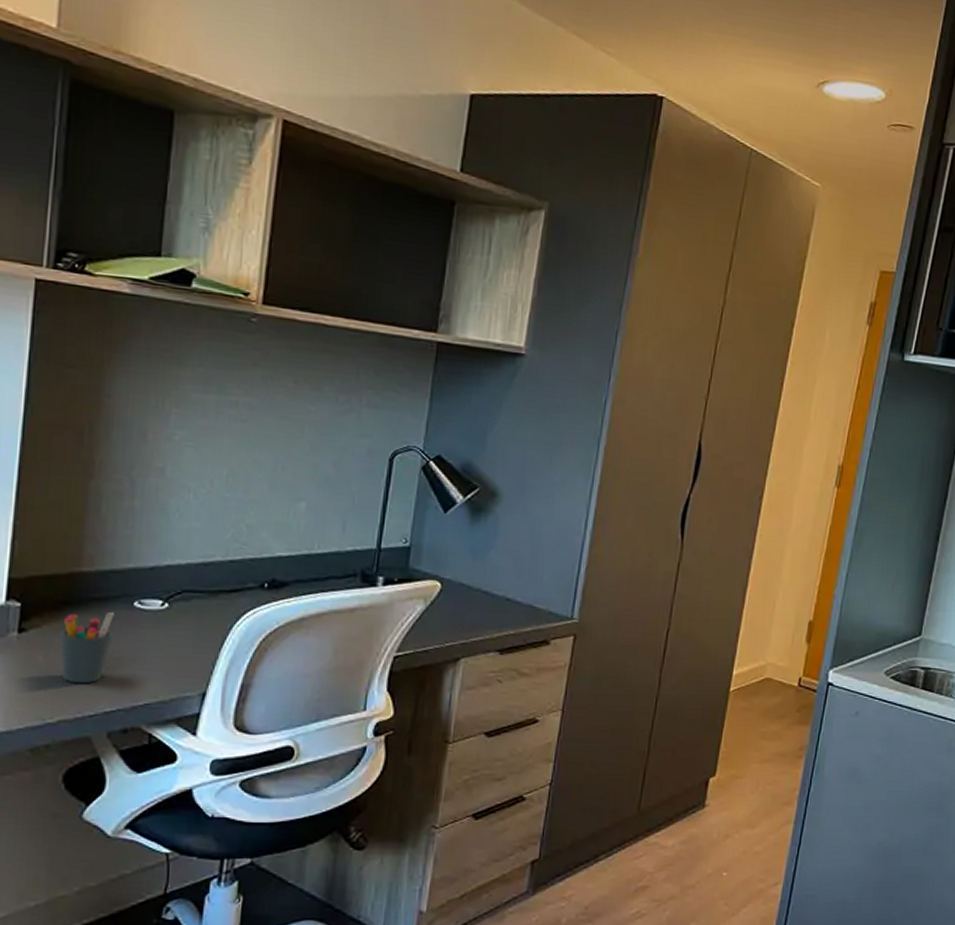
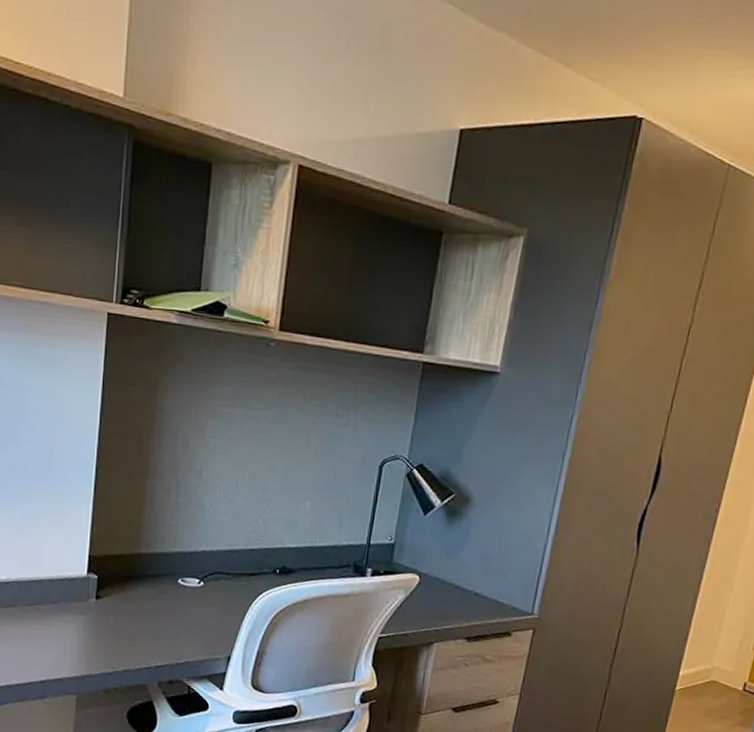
pen holder: present [60,612,114,684] -> none [125,586,164,643]

